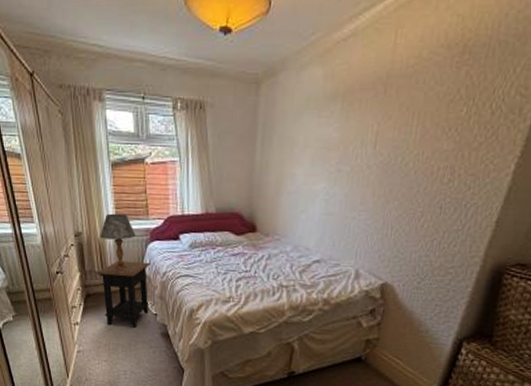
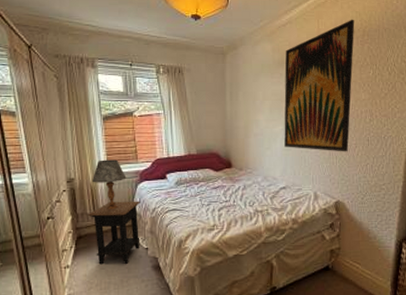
wall art: none [325,27,453,222] -> present [284,19,355,152]

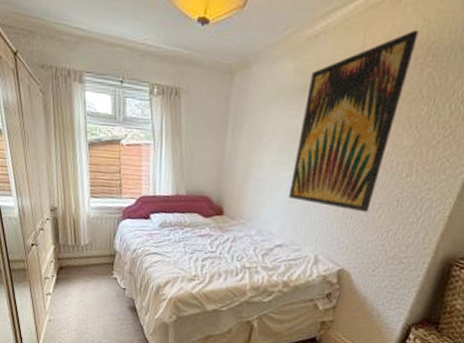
side table: present [88,201,140,265] -> none [70,236,121,300]
table lamp: present [92,159,127,210] -> none [75,190,109,245]

